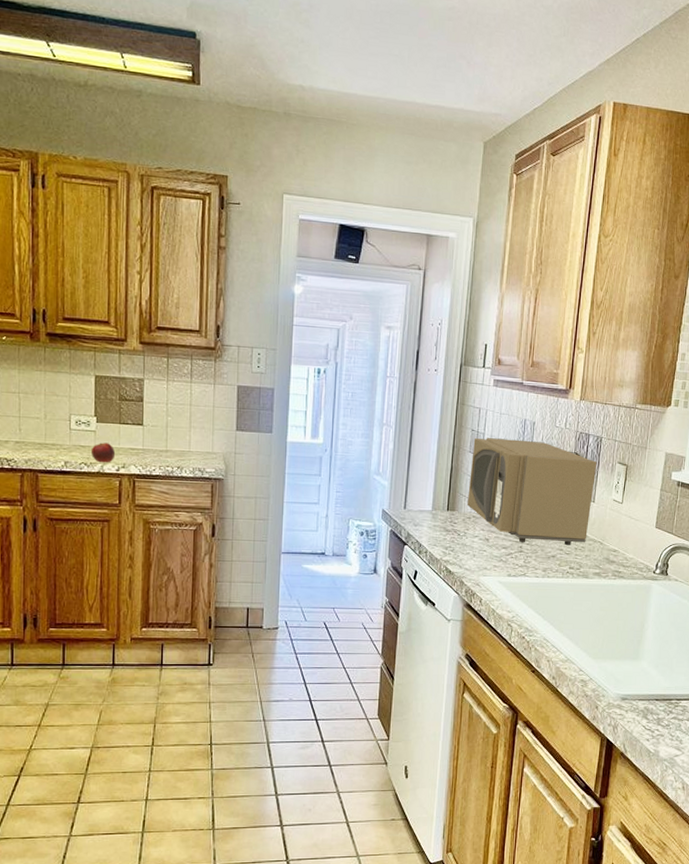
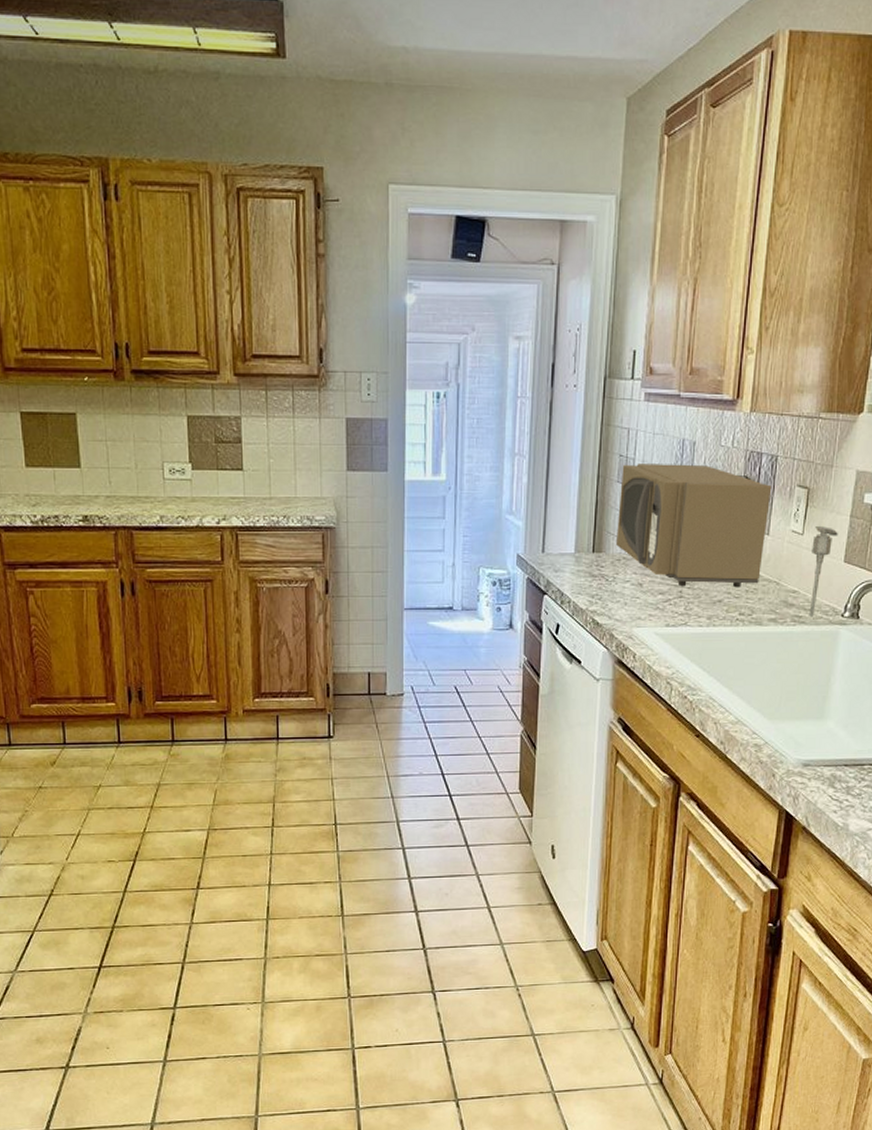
fruit: present [92,442,116,463] -> none [189,492,215,516]
soap dispenser: none [627,496,651,573] -> present [809,525,838,617]

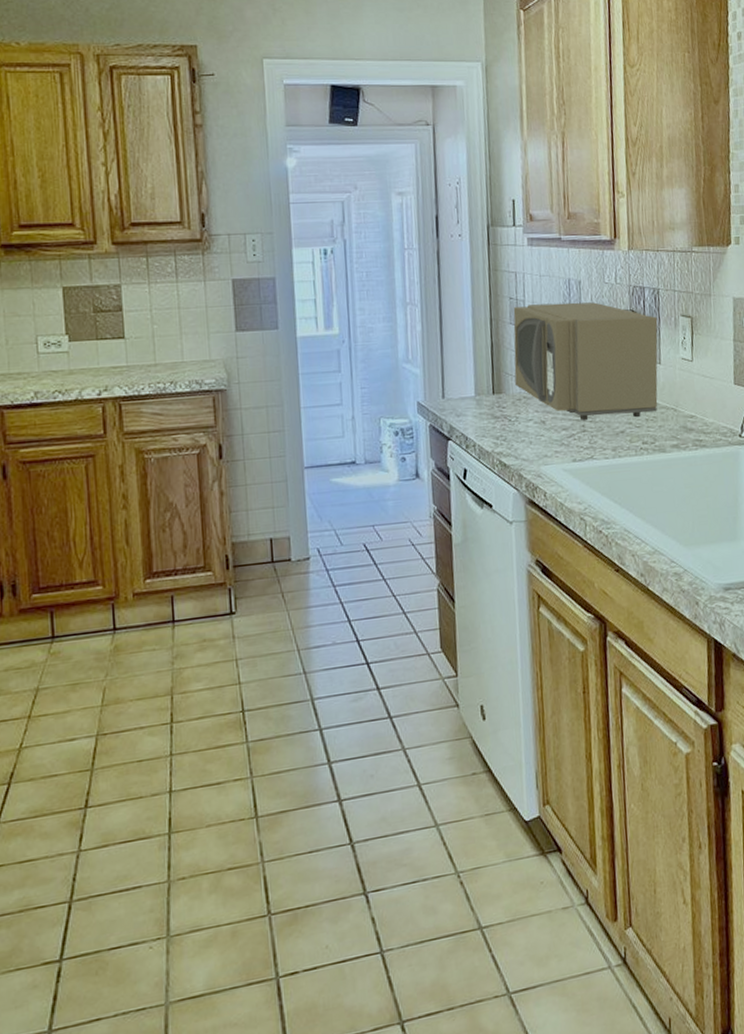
soap dispenser: present [809,525,838,617] -> none [702,351,725,440]

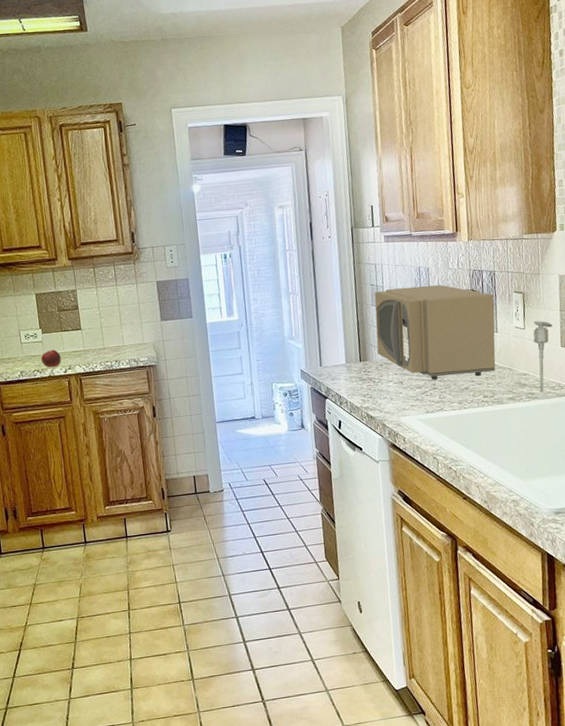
fruit: none [66,364,95,389] -> present [41,349,62,368]
soap dispenser: none [702,351,725,440] -> present [533,320,553,393]

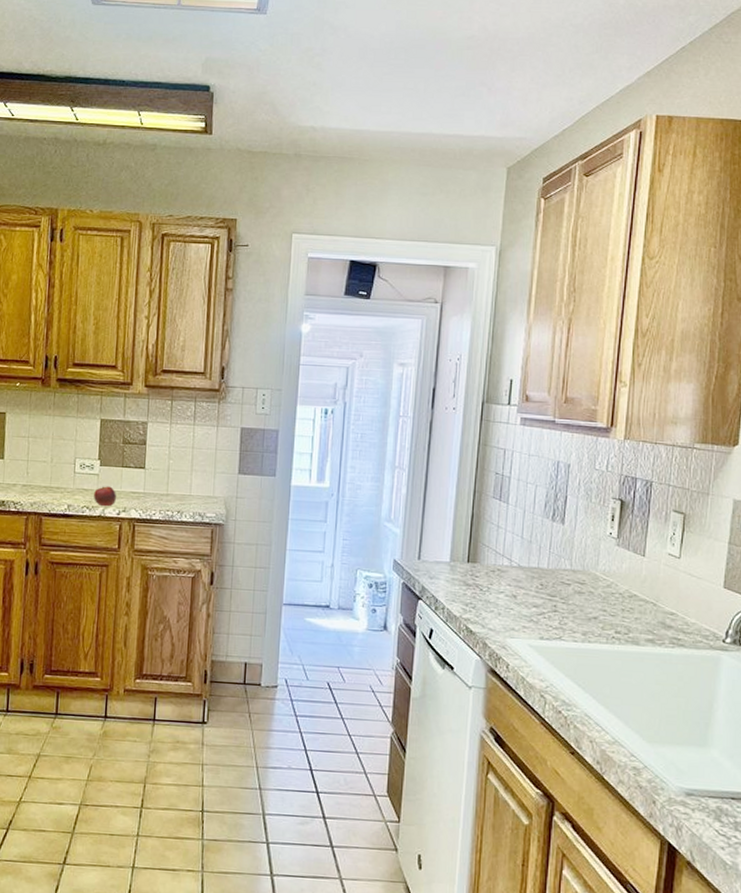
microwave: present [374,285,496,380] -> none [491,482,647,605]
soap dispenser: present [533,320,553,393] -> none [688,550,716,641]

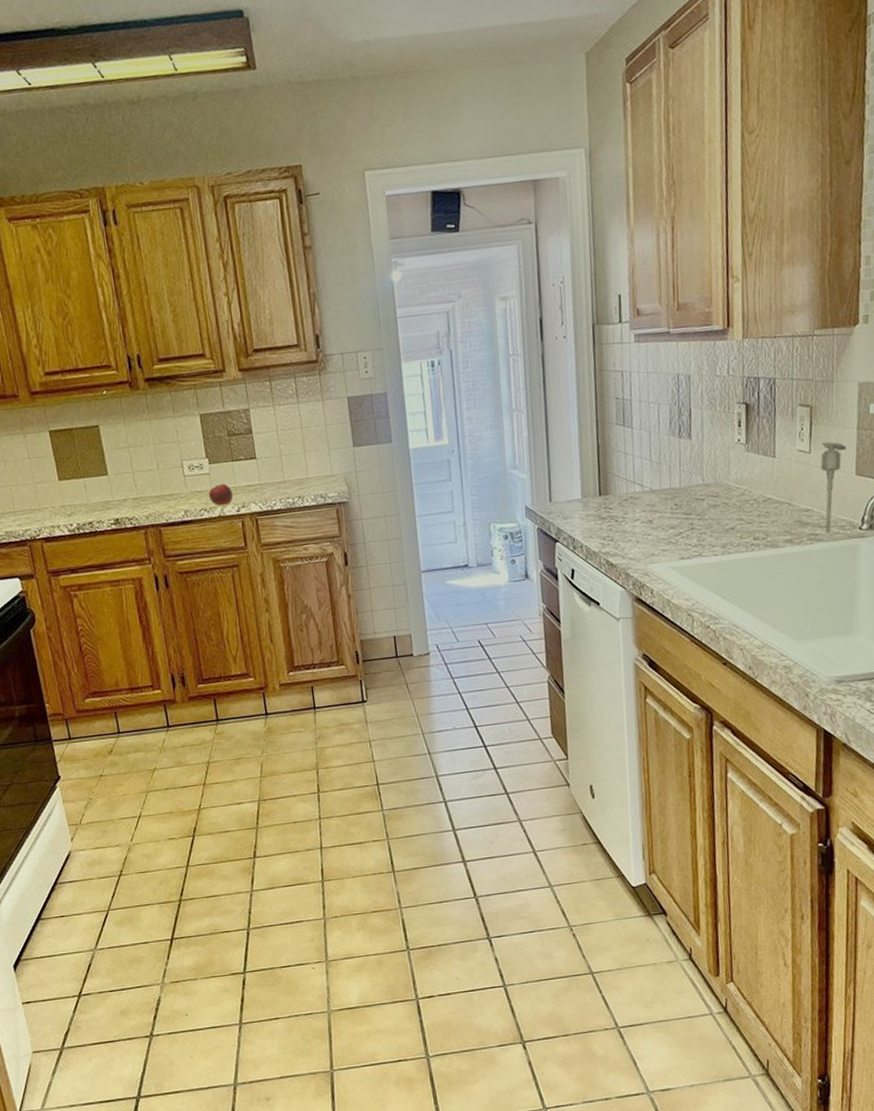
soap dispenser: none [688,550,716,641] -> present [820,441,846,534]

